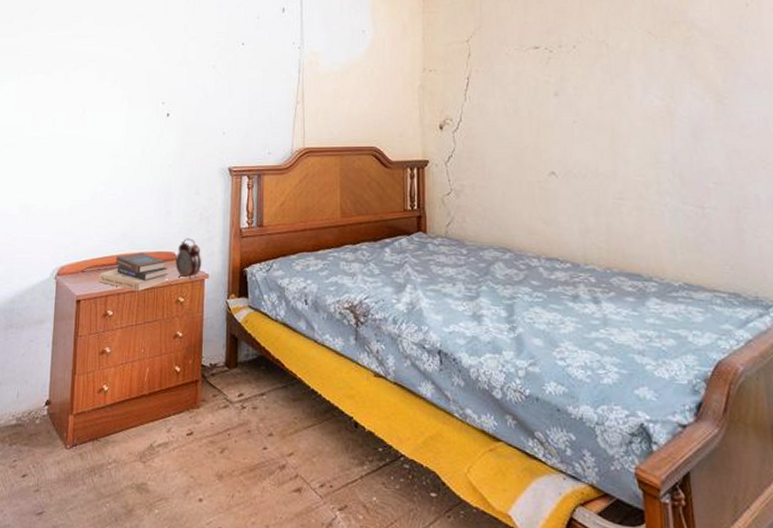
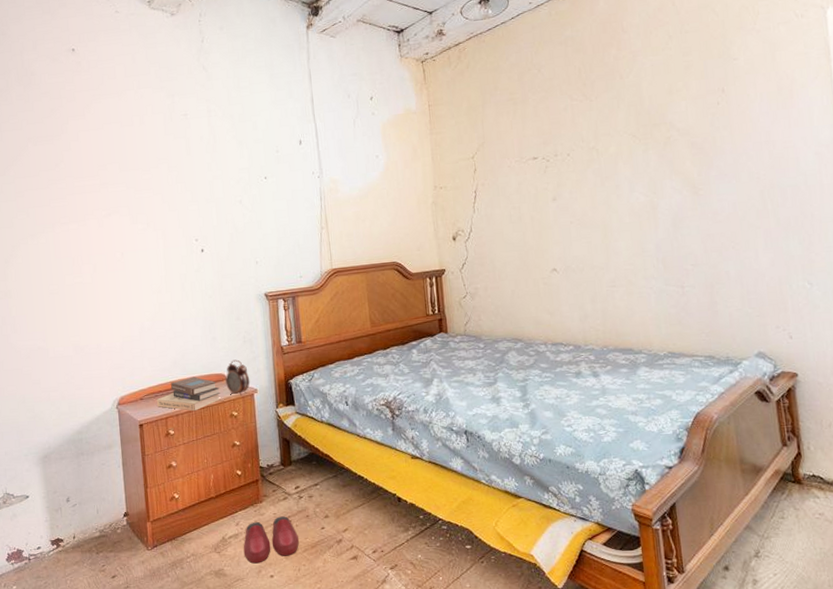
slippers: none [172,427,236,482] -> present [243,516,299,564]

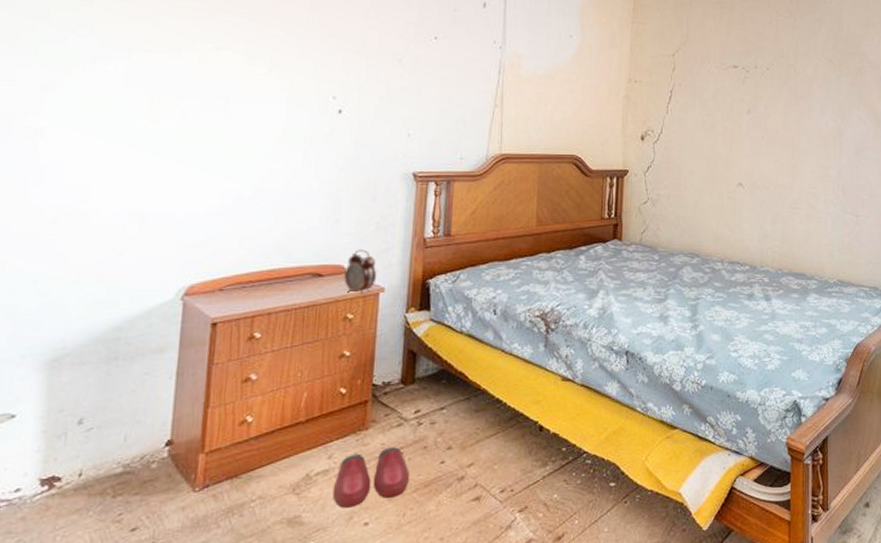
books: present [157,376,220,412] -> none [243,266,335,311]

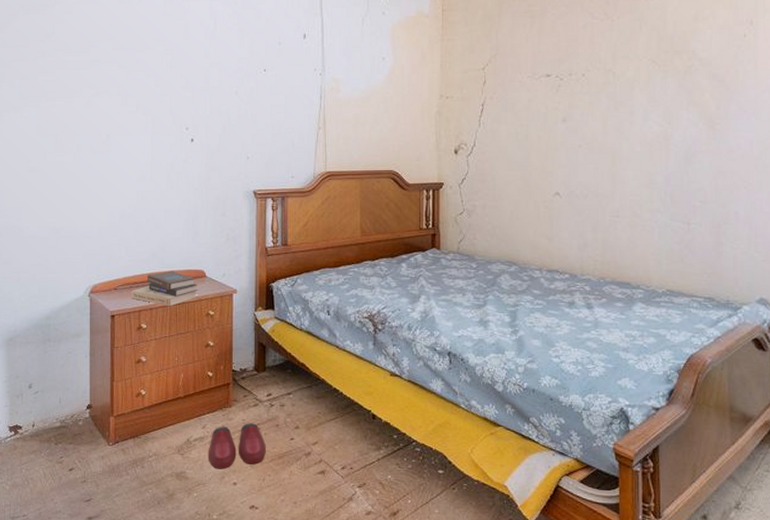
books: none [243,266,335,311] -> present [131,270,198,307]
alarm clock: present [344,249,377,294] -> none [205,257,230,295]

